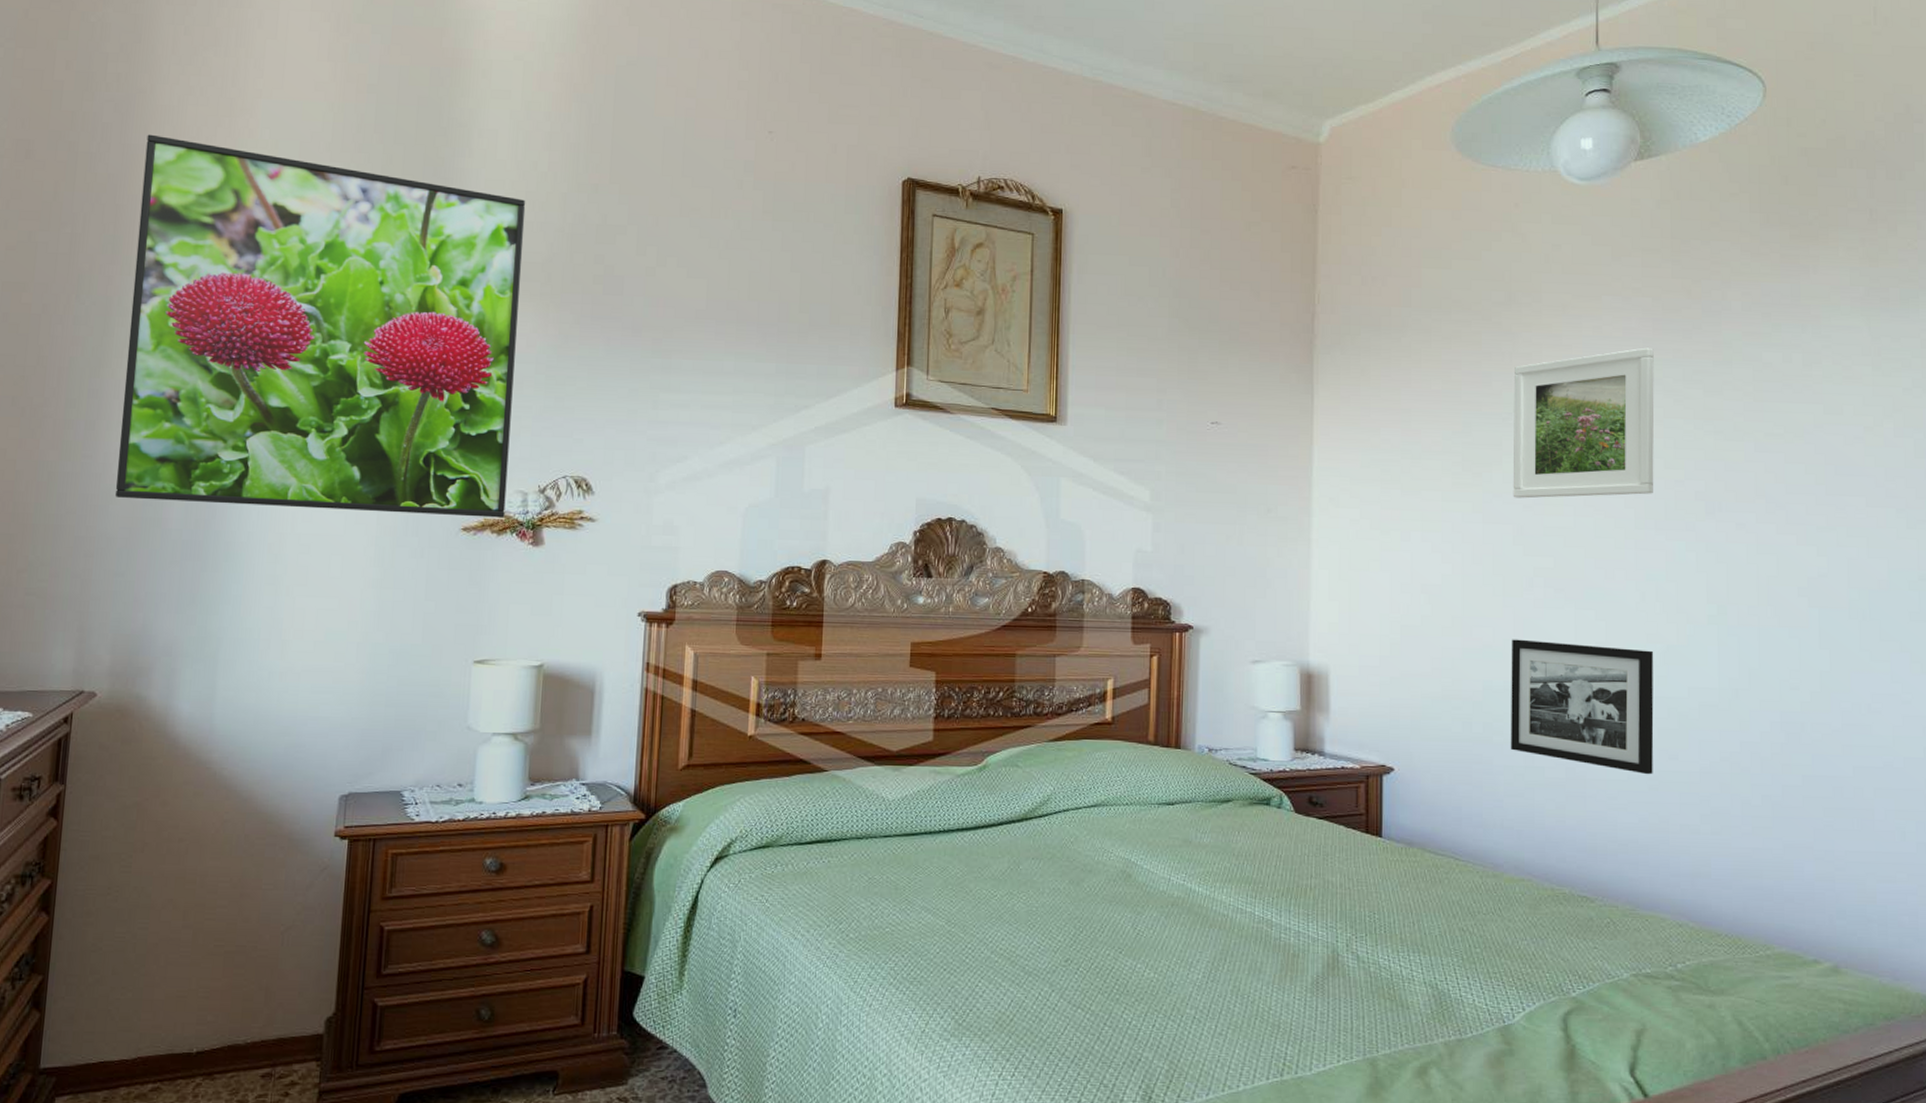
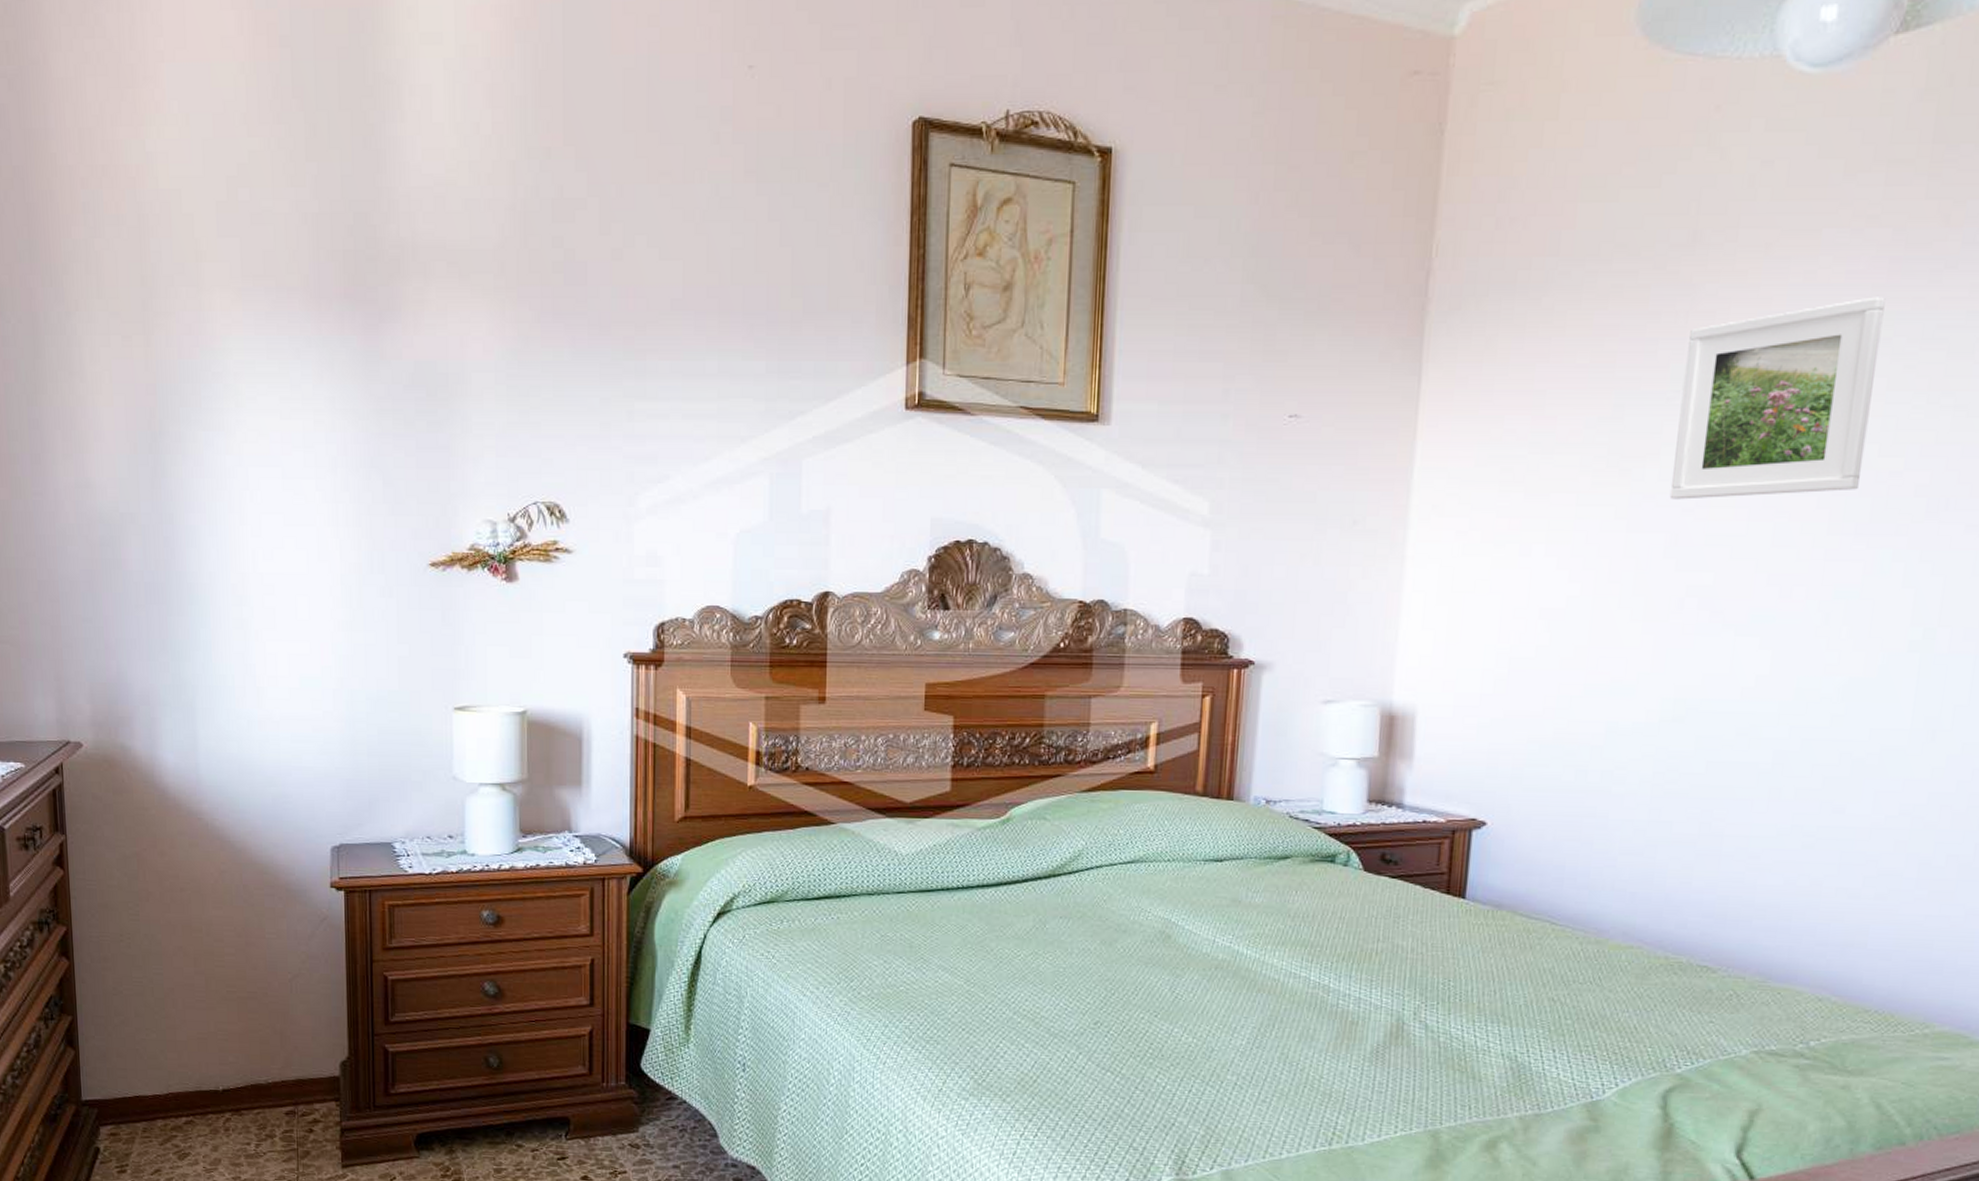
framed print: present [115,134,526,518] -> none [47,115,474,551]
picture frame: present [1510,639,1654,775] -> none [1632,672,1831,831]

